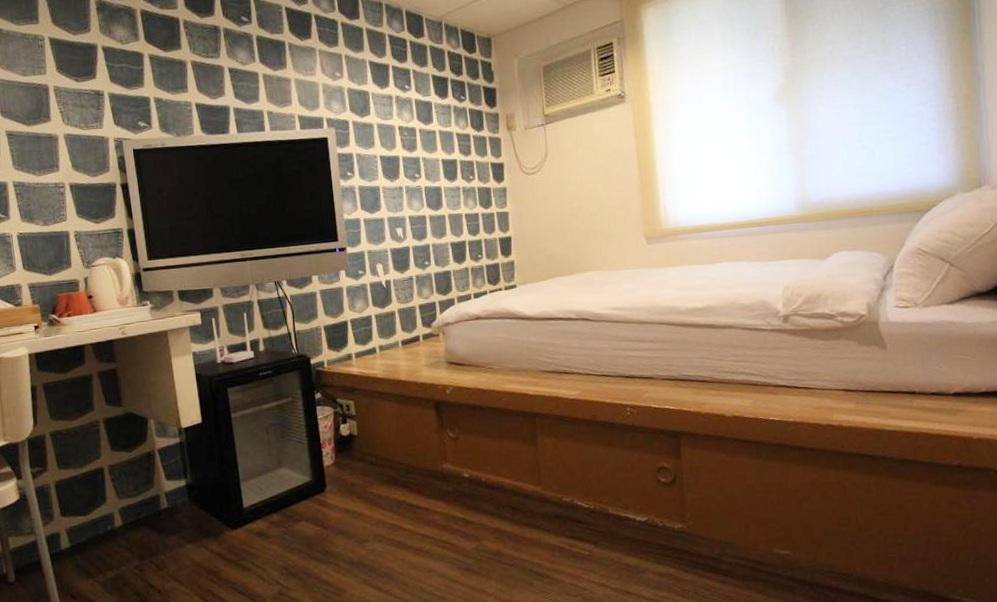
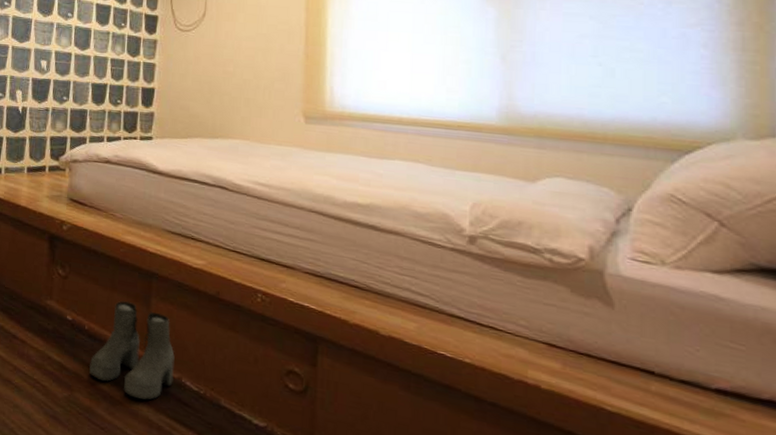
boots: none [491,445,567,530] -> present [89,301,175,400]

